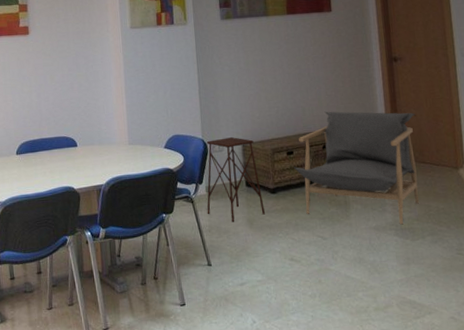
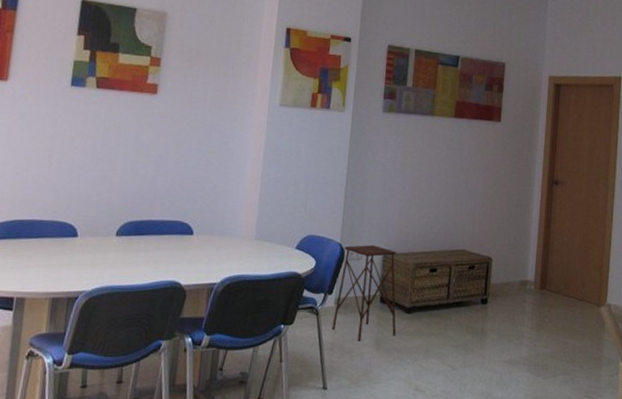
armchair: present [294,111,419,225] -> none [435,229,567,361]

